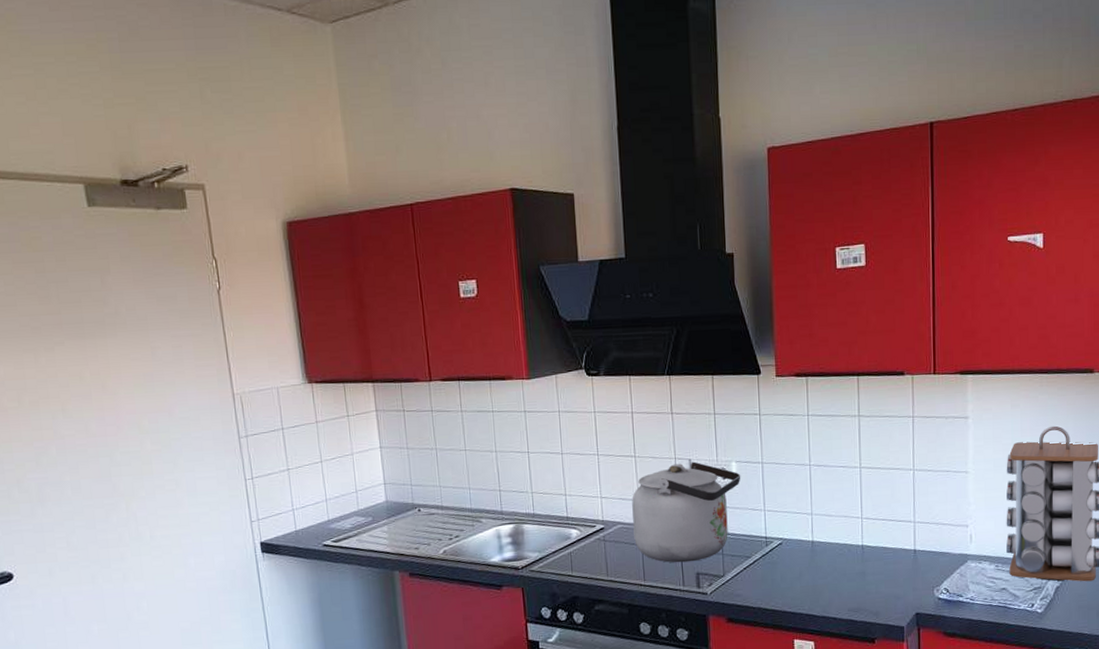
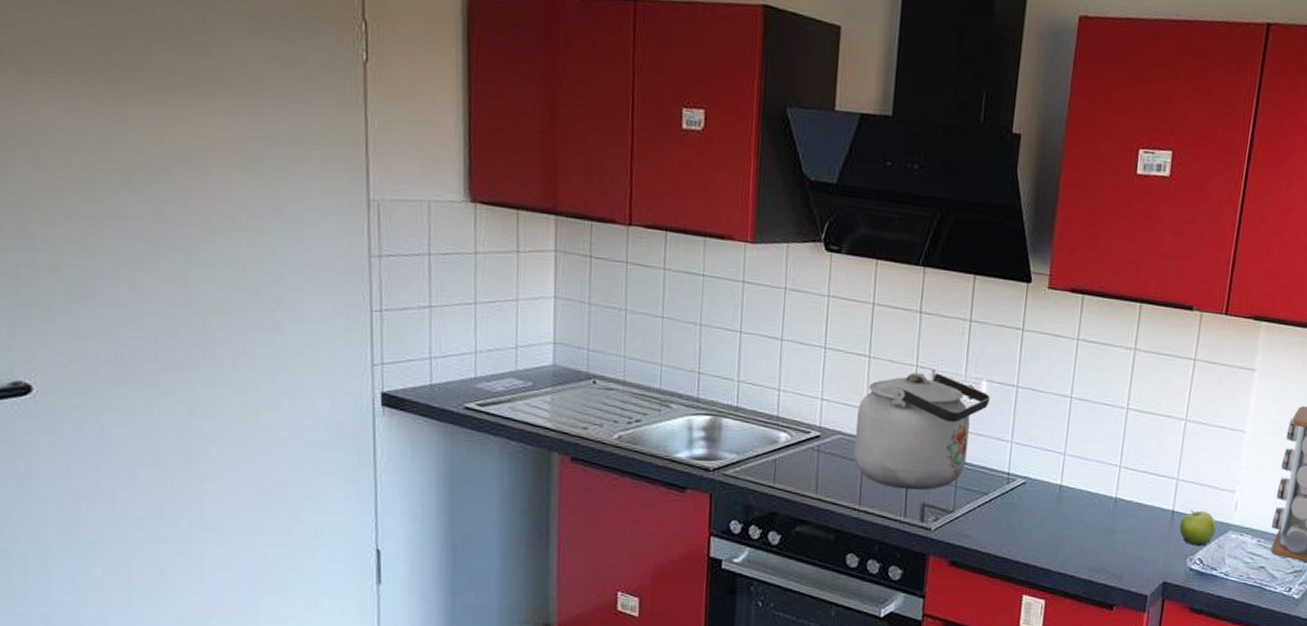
fruit: none [923,546,956,578] -> present [1179,510,1216,546]

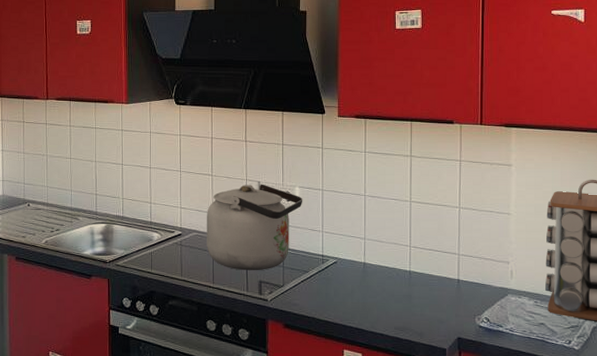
fruit: present [1179,510,1216,546] -> none [466,278,497,308]

